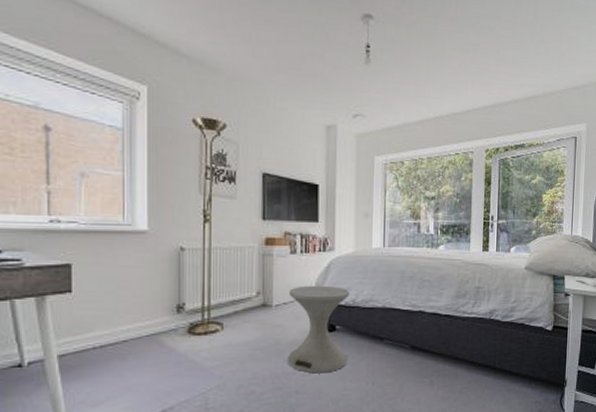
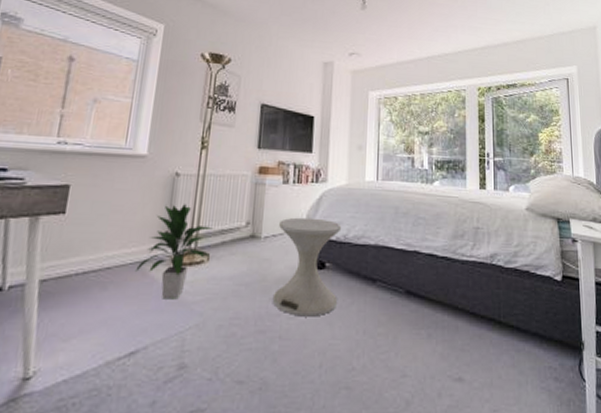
indoor plant: none [152,278,225,366] -> present [135,204,214,300]

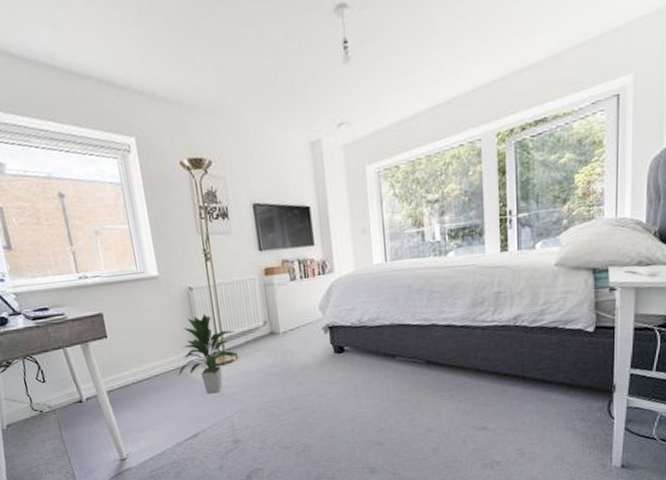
side table: present [272,217,342,317] -> none [294,308,361,394]

